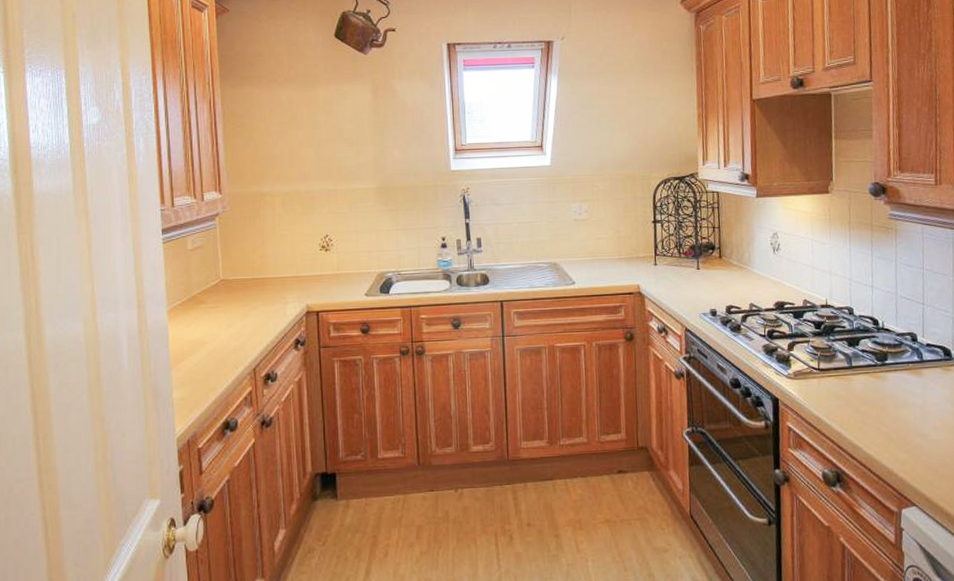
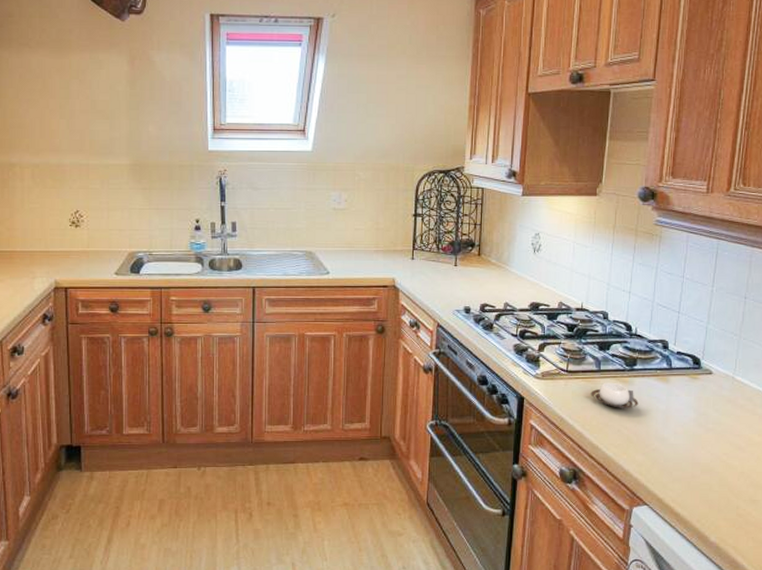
cup: none [845,378,894,405] -> present [591,382,639,408]

